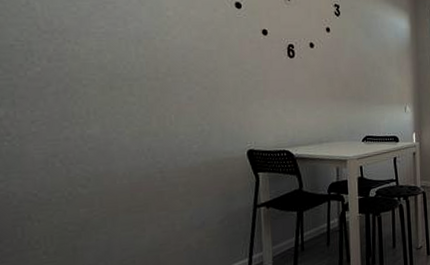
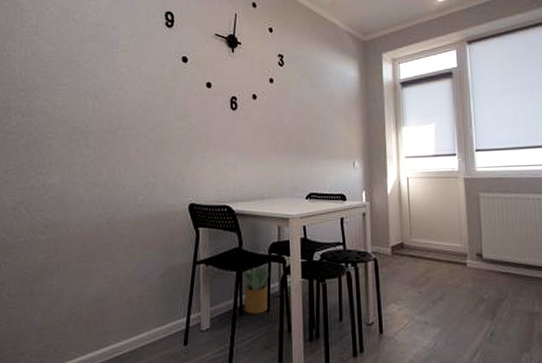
potted plant: none [303,205,329,250] -> present [243,266,269,314]

